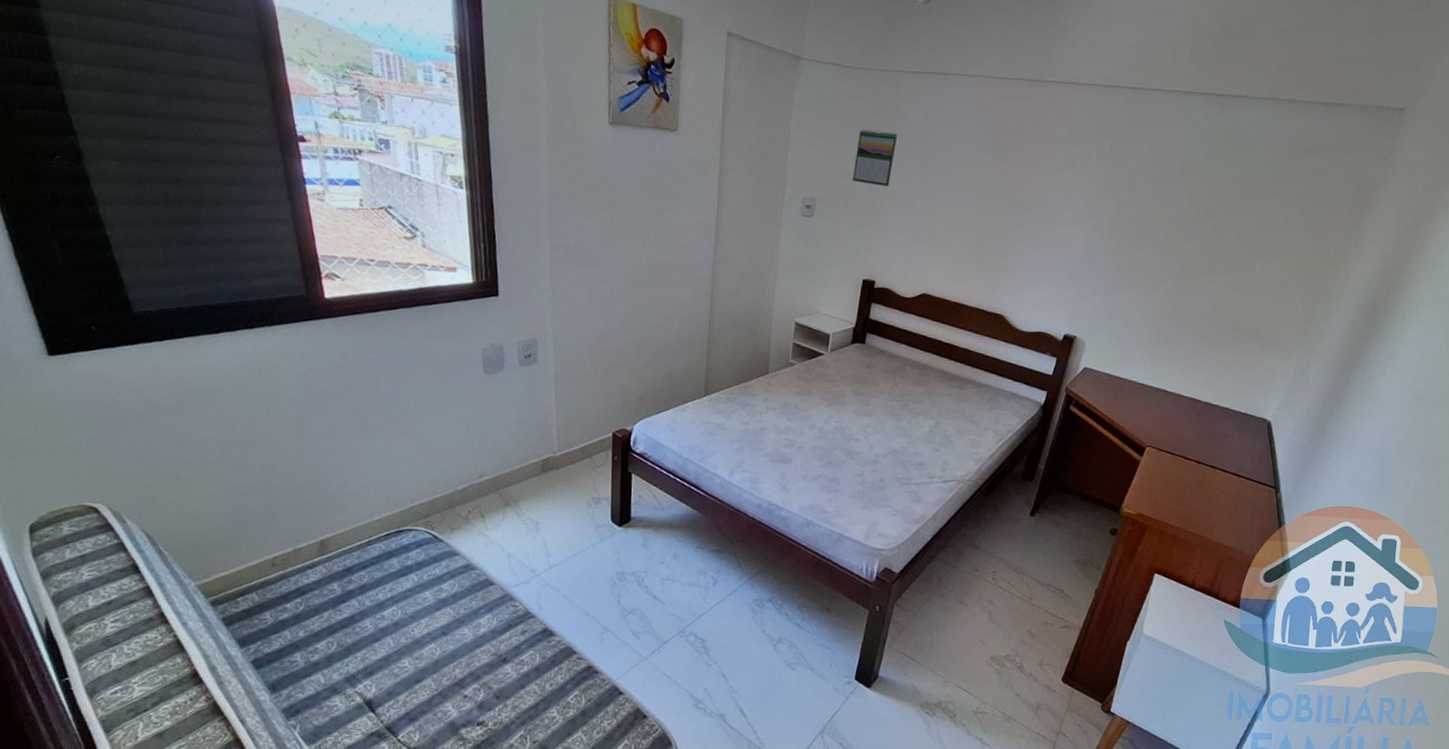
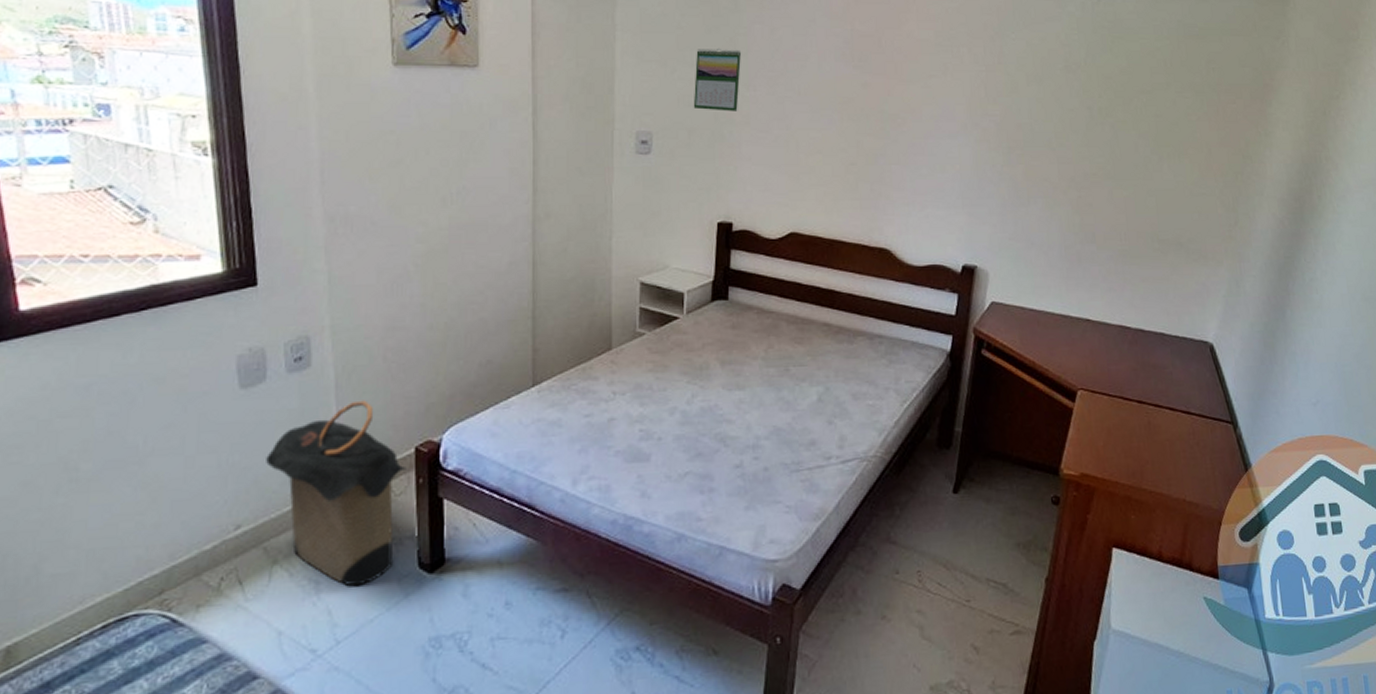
laundry hamper: none [502,392,605,530] -> present [266,400,406,587]

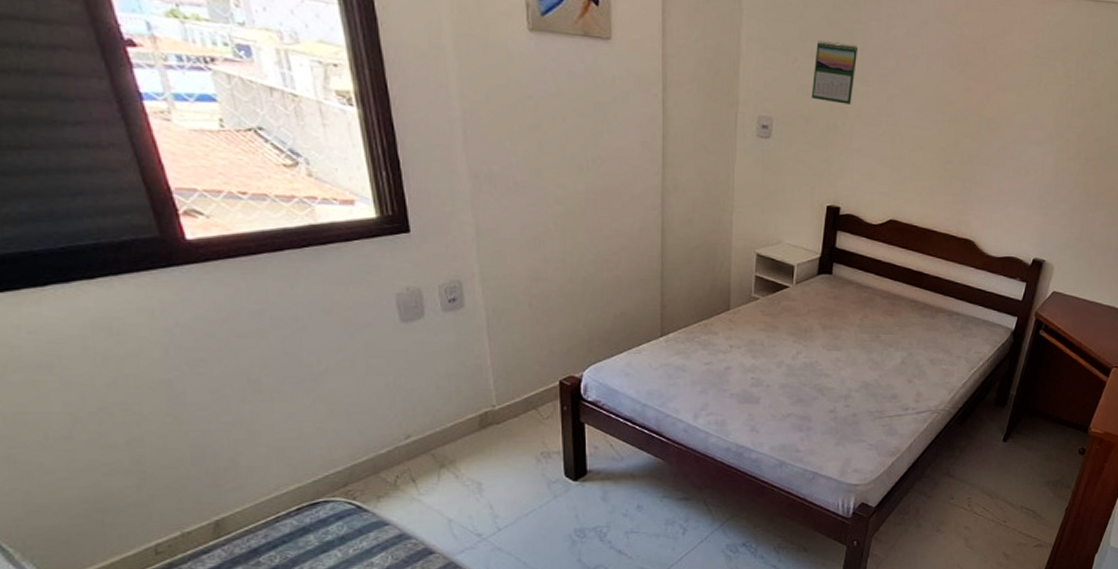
laundry hamper: present [266,400,406,587] -> none [429,339,552,488]

